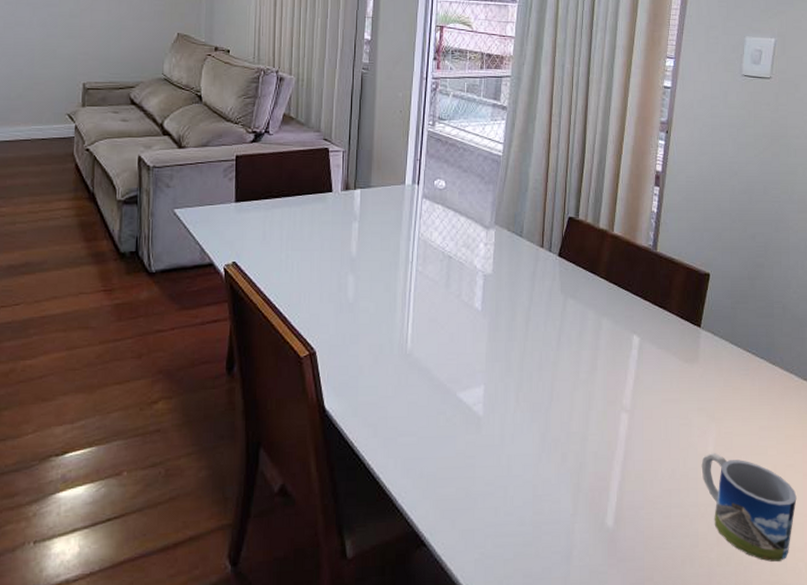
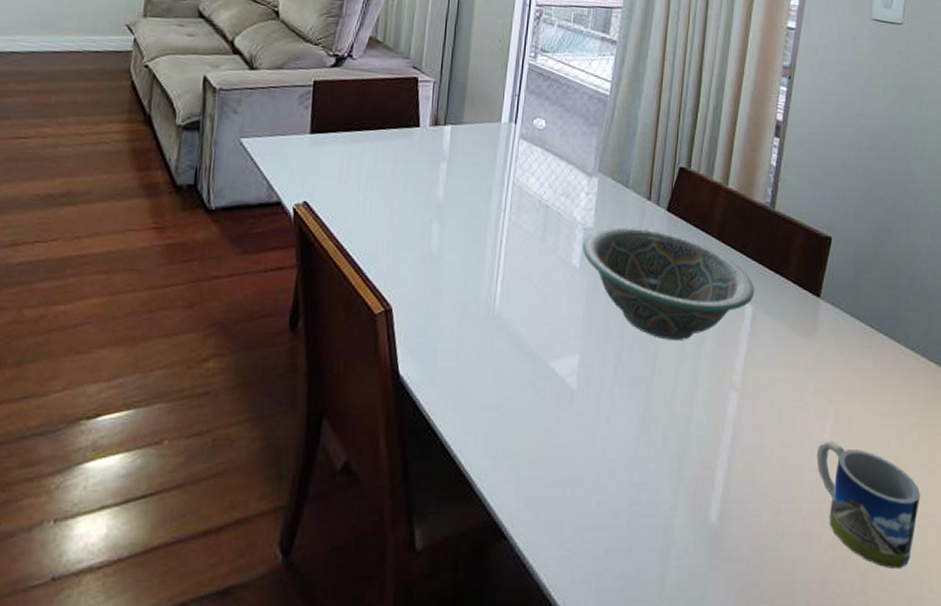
decorative bowl: none [484,271,641,370] -> present [583,225,755,340]

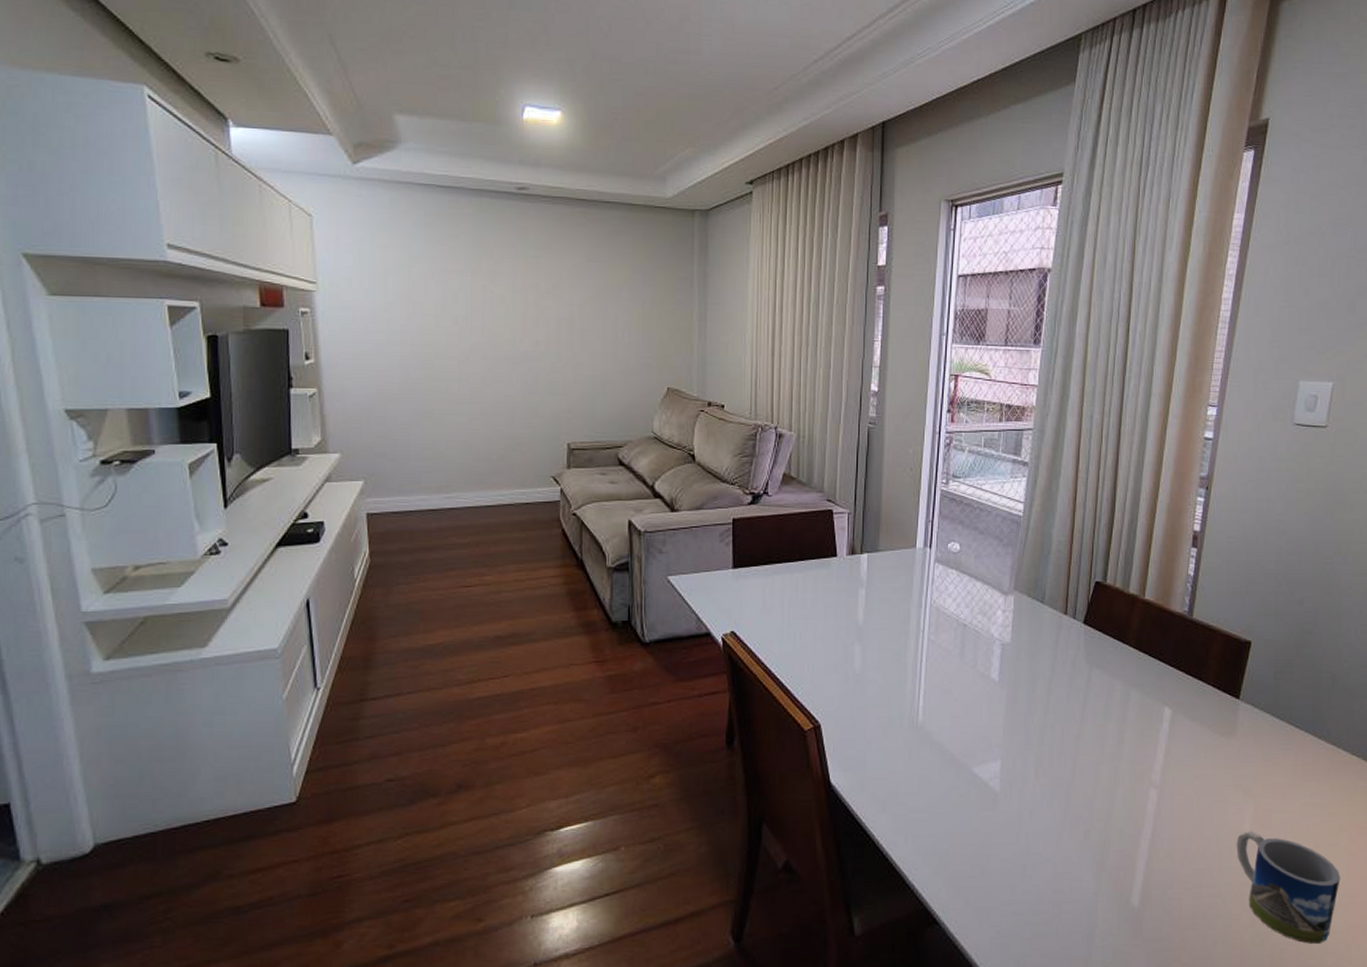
decorative bowl: present [583,225,755,340] -> none [1001,640,1173,744]

